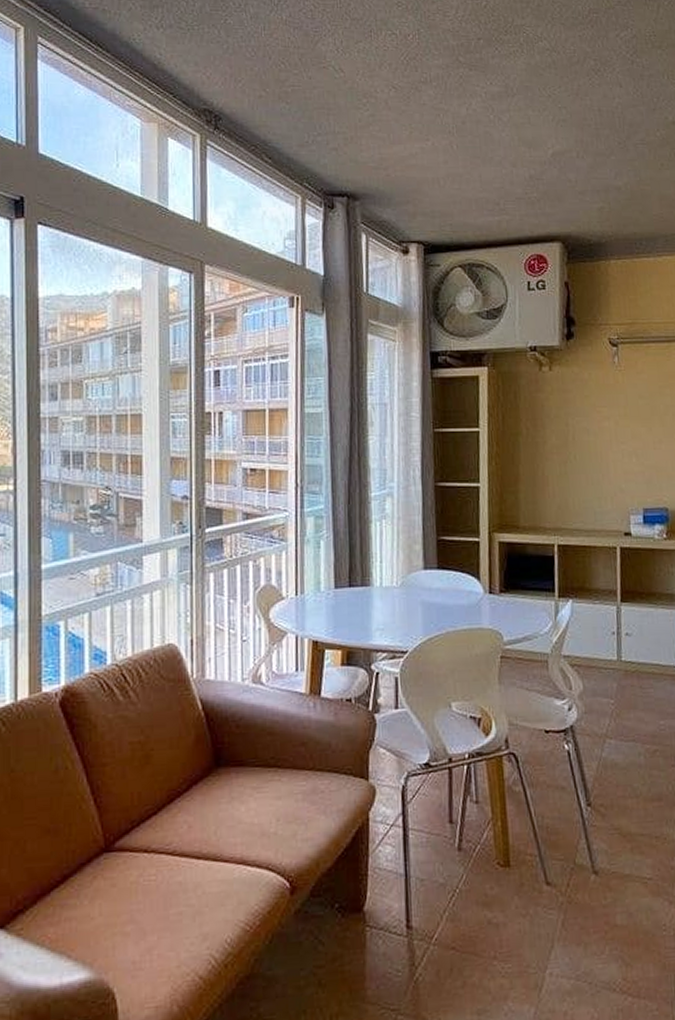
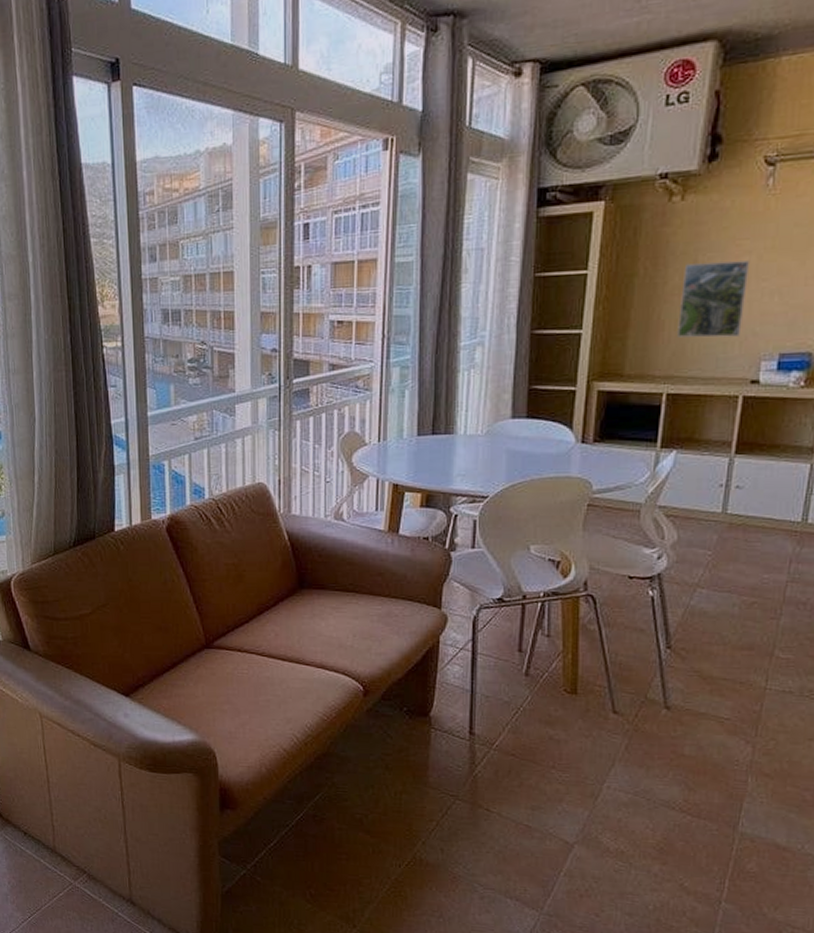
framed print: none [558,425,611,493] -> present [677,261,750,338]

